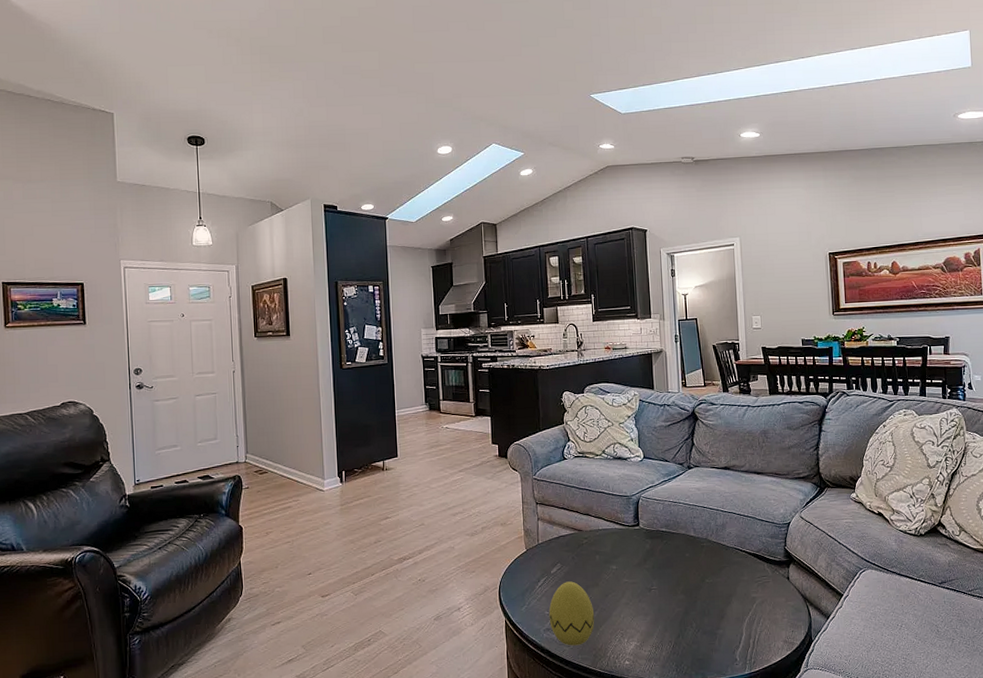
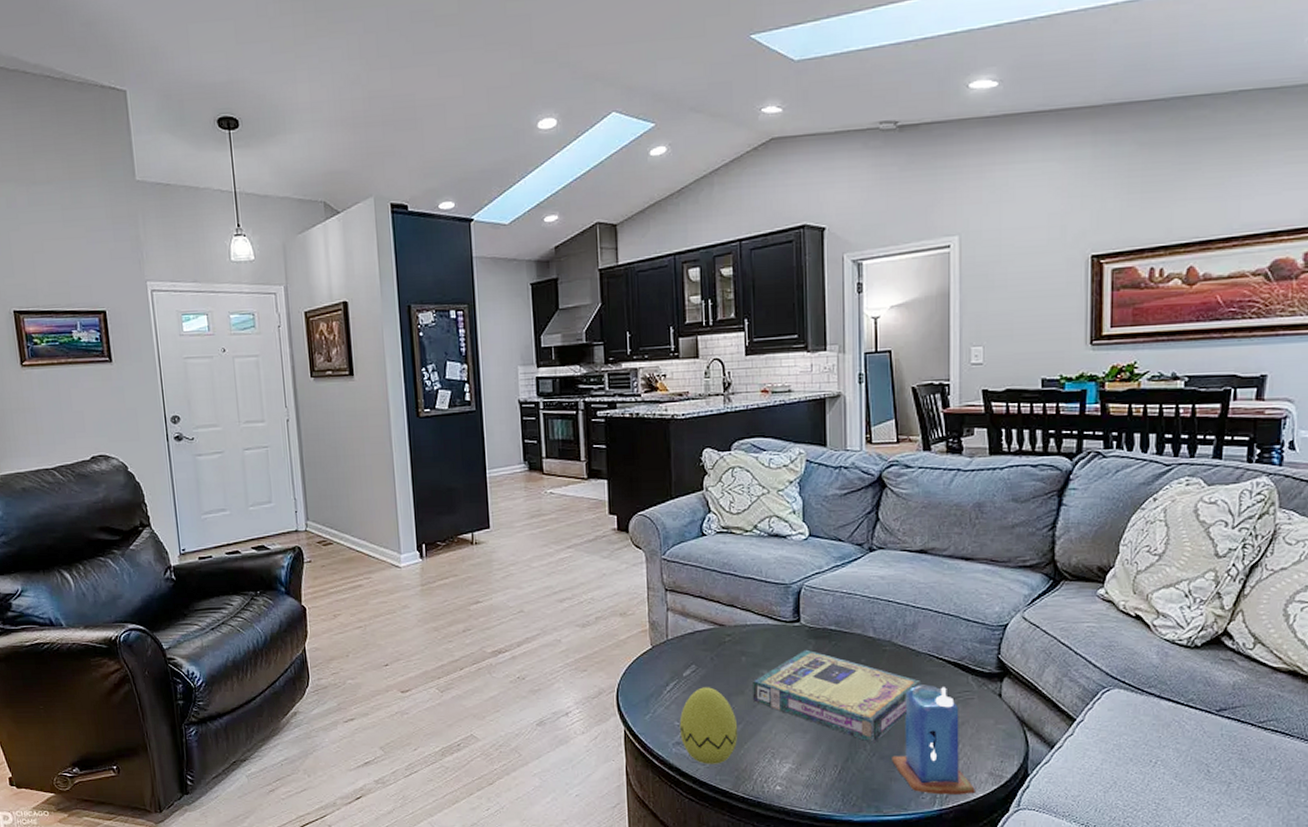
video game box: none [605,547,731,622] -> present [753,649,922,743]
candle: none [712,572,775,661] -> present [892,684,975,795]

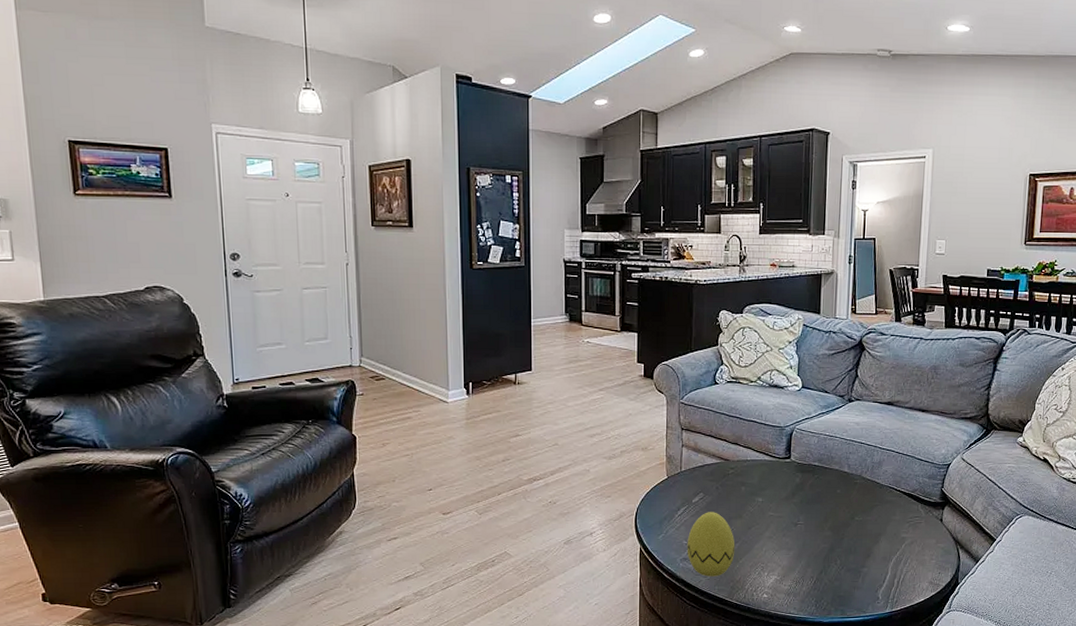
video game box: present [753,649,922,743] -> none [749,481,883,559]
candle: present [892,684,975,795] -> none [856,511,918,600]

